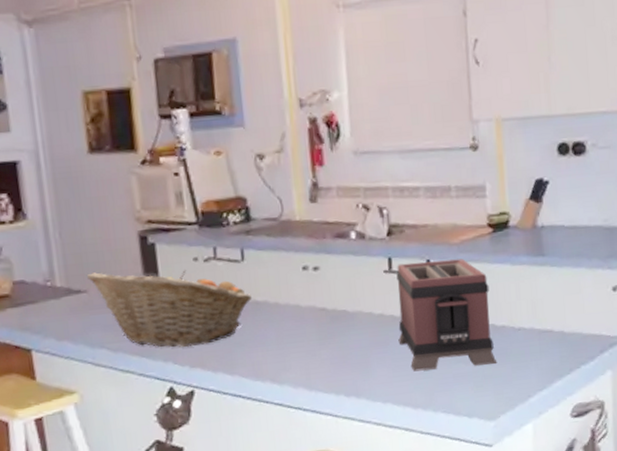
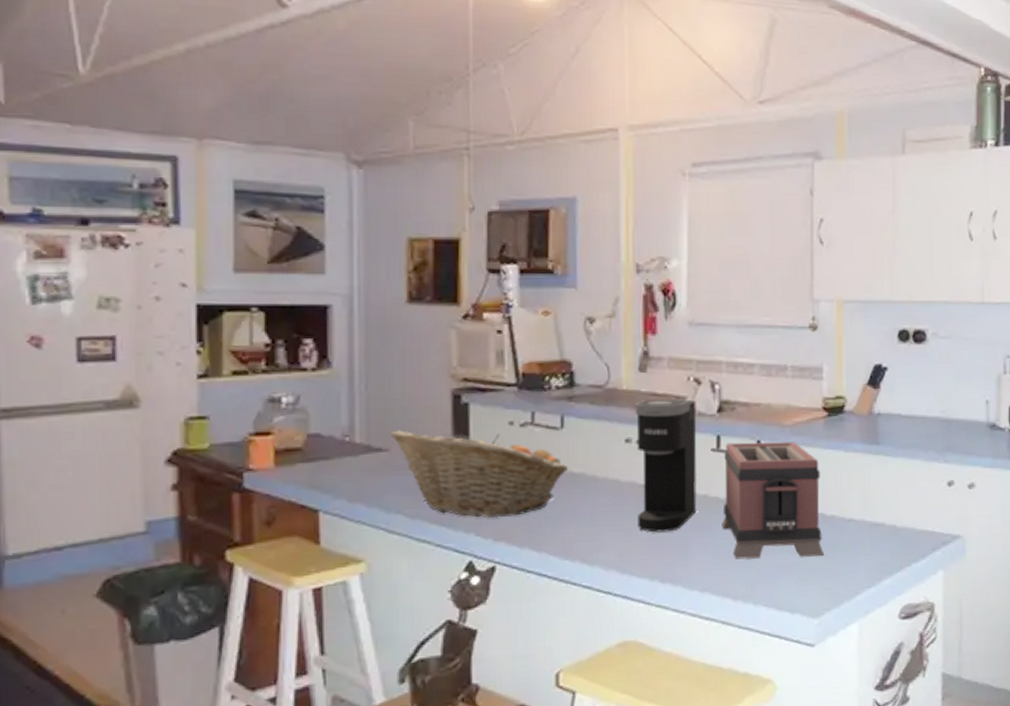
coffee maker: none [308,225,374,352] -> present [635,399,697,533]

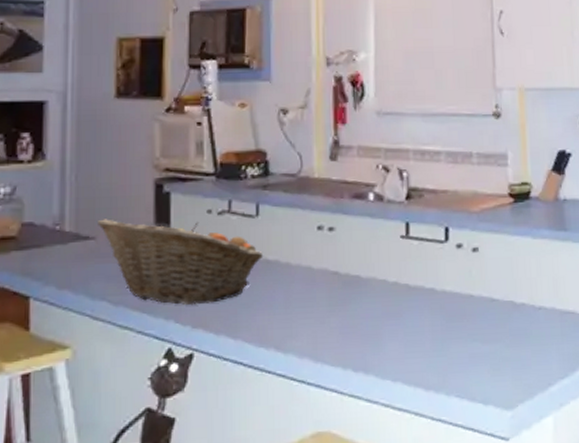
coffee maker: present [635,399,697,533] -> none [326,186,388,320]
toaster: present [721,442,825,560] -> none [412,228,516,348]

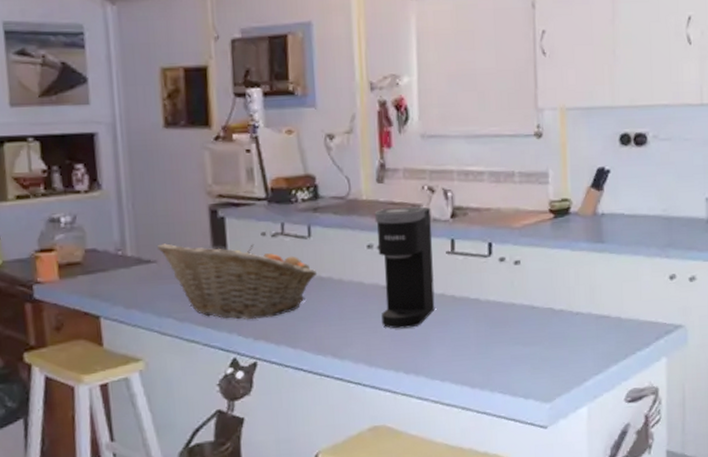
coffee maker: none [326,186,388,320] -> present [374,206,435,329]

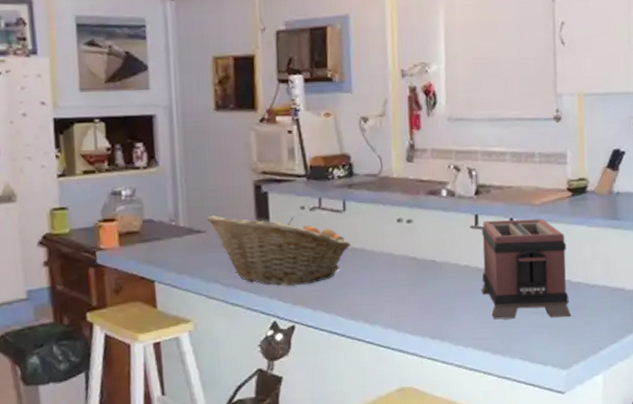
coffee maker: present [374,206,435,329] -> none [404,184,460,297]
toaster: none [458,243,555,352] -> present [481,219,572,320]

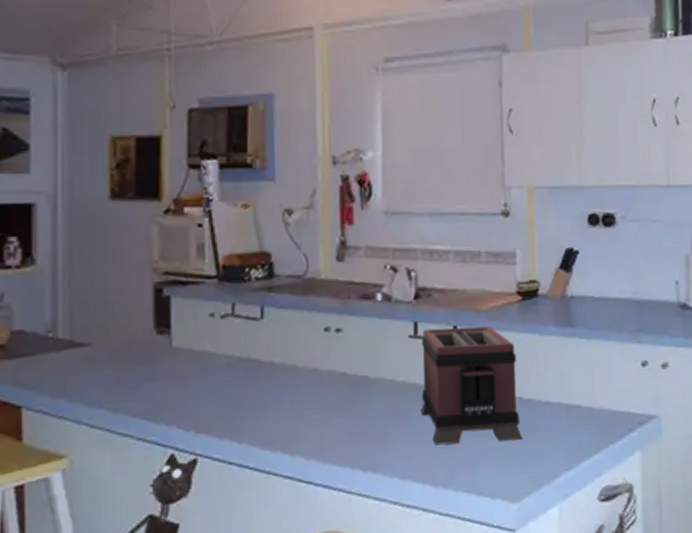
fruit basket: present [207,215,352,287] -> none [94,324,269,411]

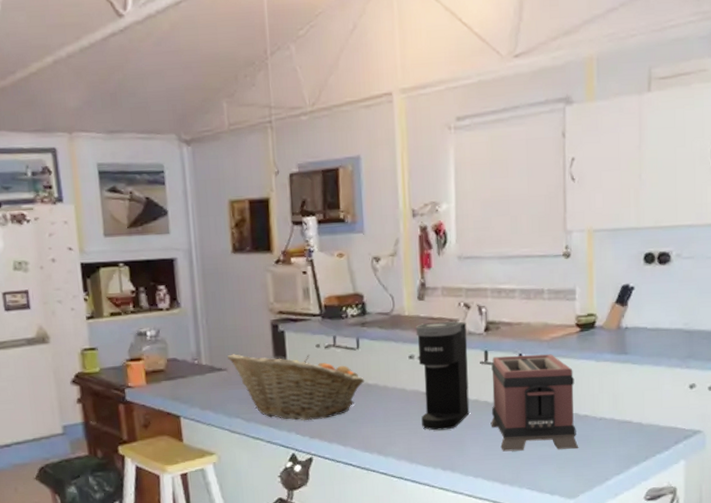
fruit basket: none [94,324,269,411] -> present [228,354,365,421]
coffee maker: none [333,287,396,421] -> present [415,321,470,431]

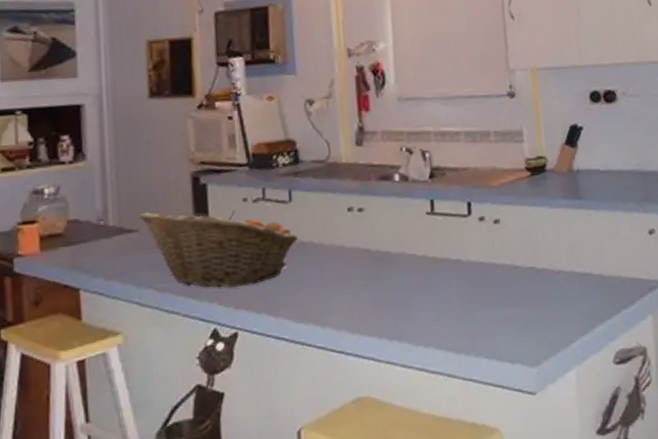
coffee maker: present [415,321,470,431] -> none [354,168,417,294]
toaster: present [490,354,579,452] -> none [438,201,539,315]

